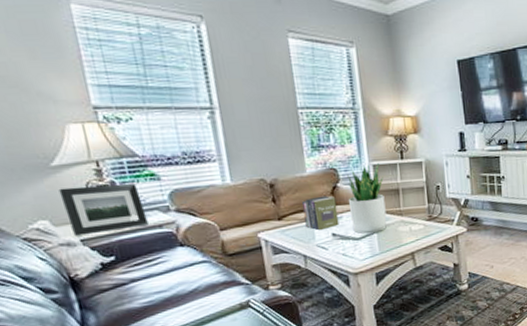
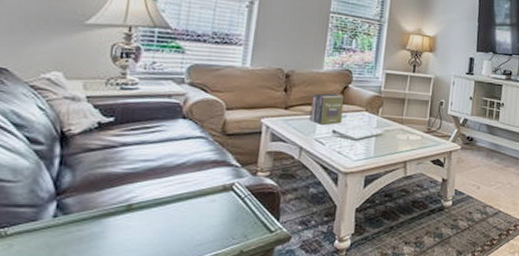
picture frame: present [59,184,148,236] -> none [82,45,160,94]
planter: present [347,163,387,235] -> none [353,70,393,137]

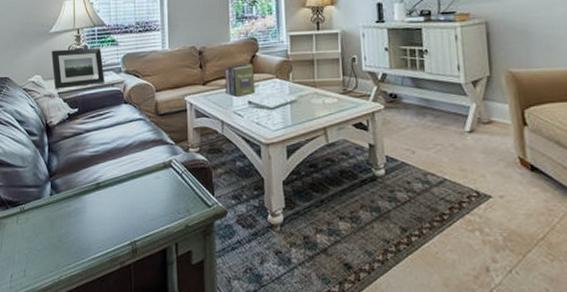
picture frame: none [82,45,160,94] -> present [51,48,105,89]

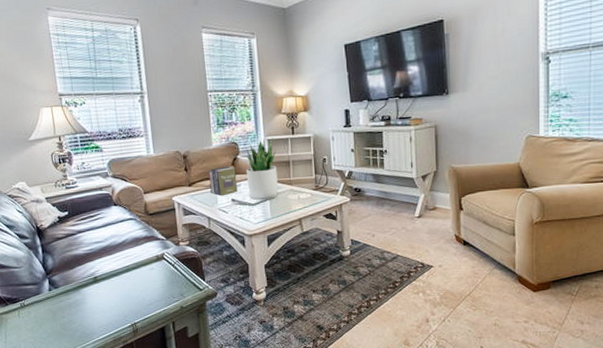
picture frame: present [51,48,105,89] -> none [33,154,92,195]
planter: none [265,33,301,104] -> present [246,137,279,201]

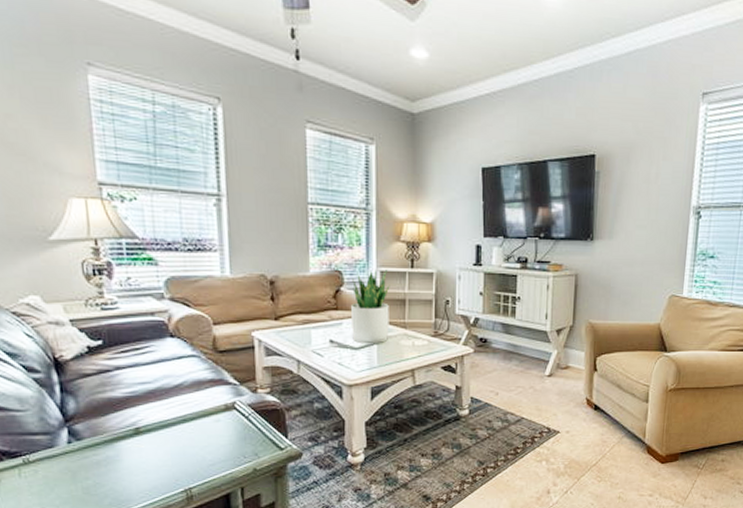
books: present [208,166,238,196] -> none [302,299,338,336]

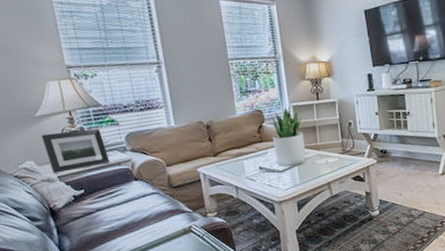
picture frame: none [54,264,140,315] -> present [41,129,110,174]

